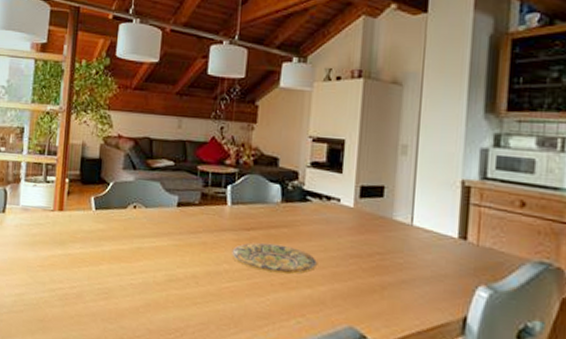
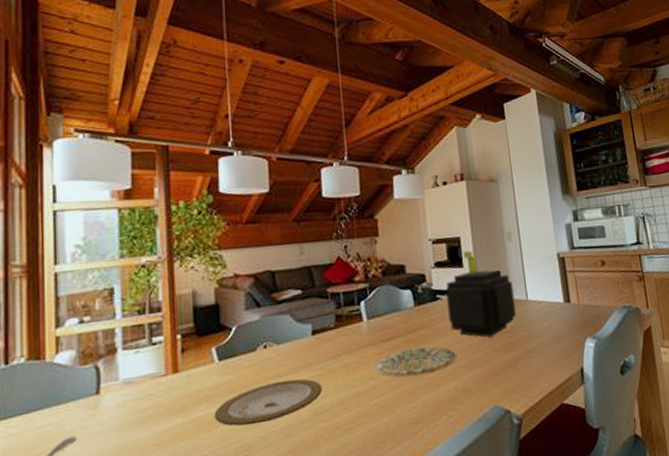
plate: none [85,240,179,275] -> present [214,378,322,426]
plant pot: none [316,156,397,254] -> present [446,251,516,338]

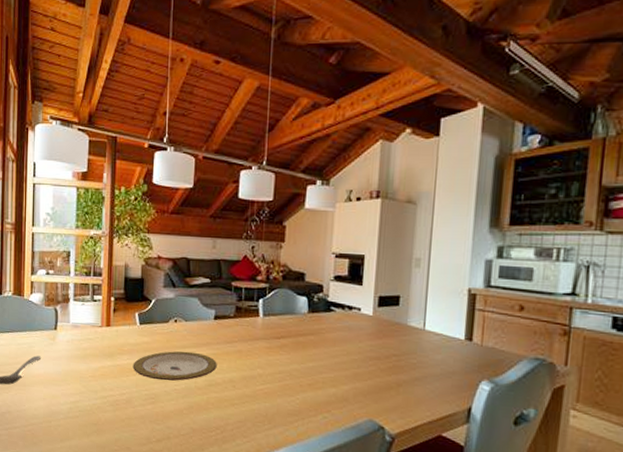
plate: present [375,346,457,378] -> none [264,349,342,377]
plant pot: present [446,251,516,338] -> none [339,270,411,357]

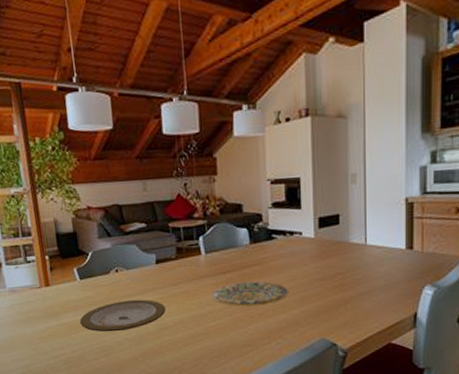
plate: none [264,349,342,377] -> present [212,281,289,307]

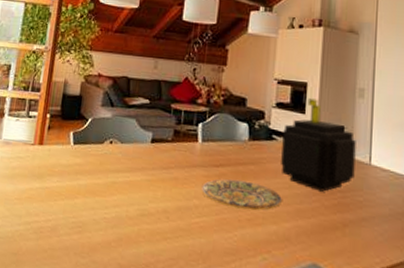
plate: present [79,299,166,332] -> none [61,174,151,209]
plant pot: none [282,192,352,277] -> present [281,98,356,192]

